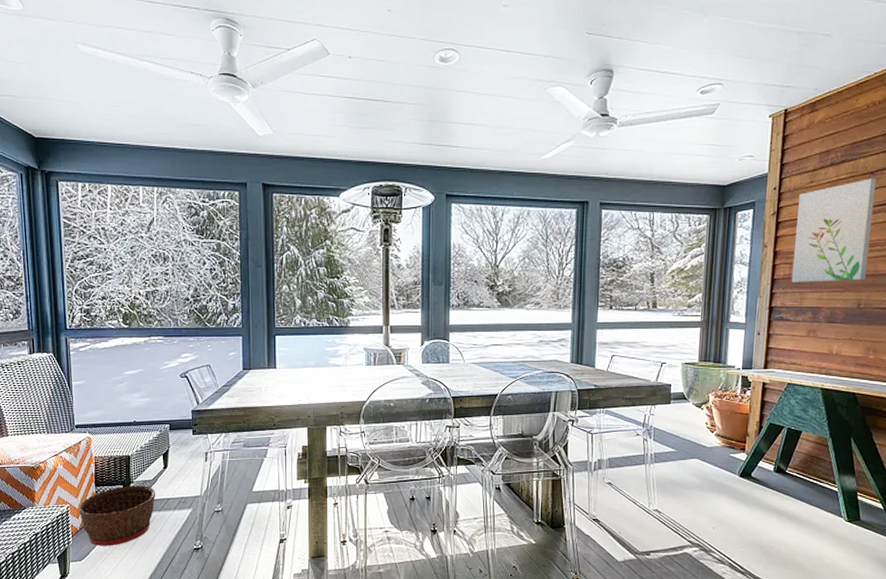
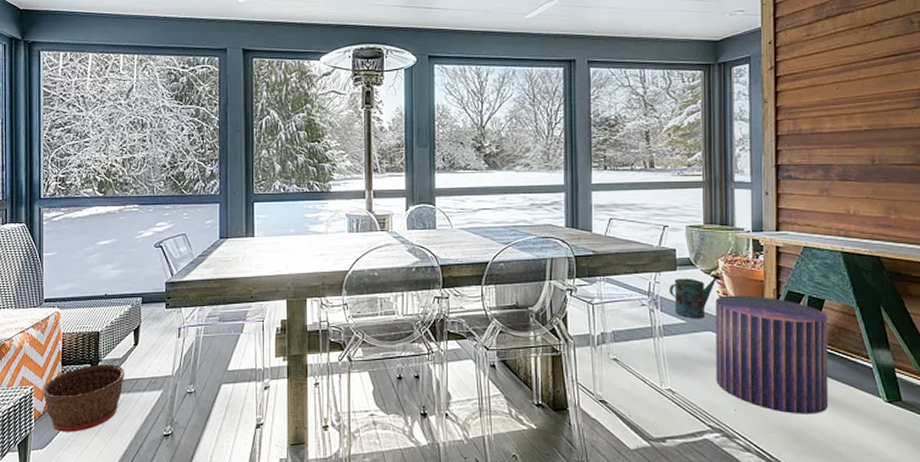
watering can: none [663,407,711,448] -> present [670,274,722,319]
stool: none [699,427,803,532] -> present [715,295,829,414]
wall art: present [791,178,877,282] -> none [796,30,878,139]

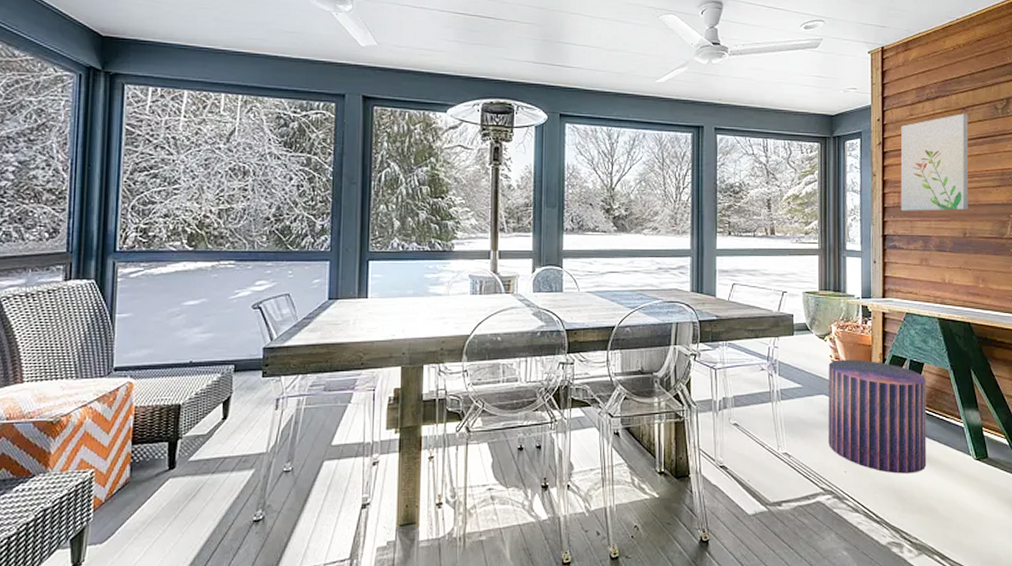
basket: present [42,364,125,432] -> none [105,442,210,523]
watering can: present [670,274,722,319] -> none [787,339,834,383]
wall art: none [796,30,878,139] -> present [900,114,969,211]

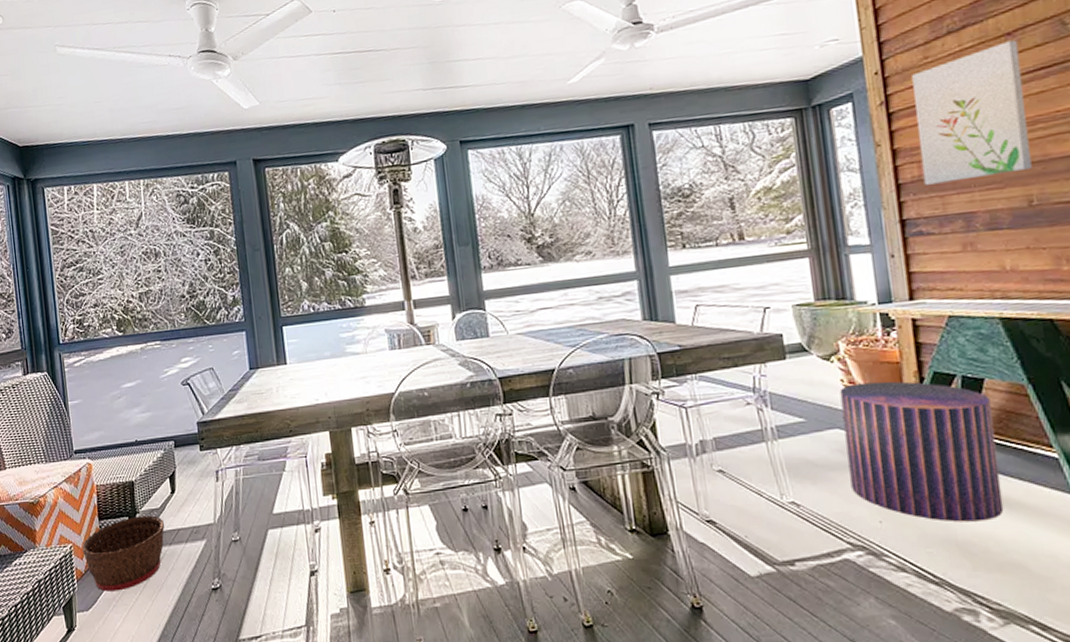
basket: none [105,442,210,523] -> present [81,515,165,592]

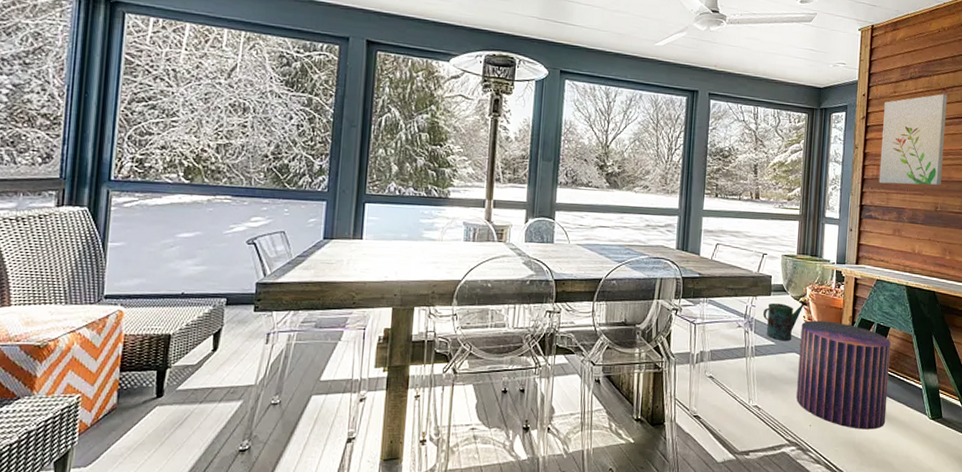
basket: present [81,515,165,592] -> none [92,371,199,448]
watering can: none [779,359,846,416] -> present [763,300,808,341]

